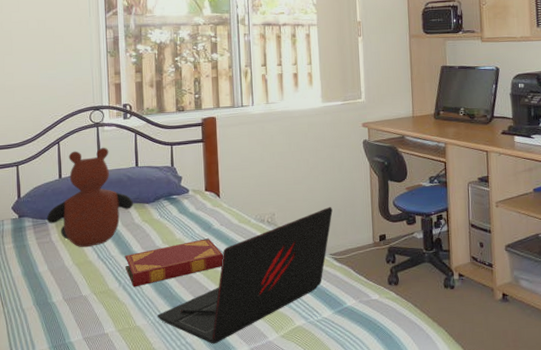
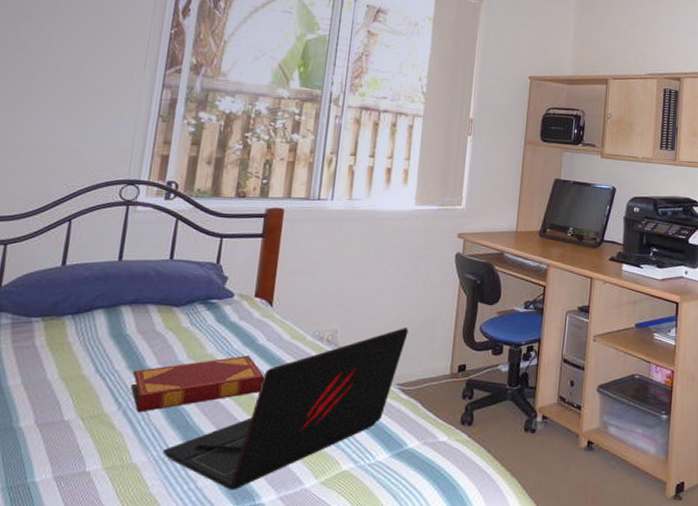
teddy bear: present [46,147,134,248] -> none [32,231,159,358]

